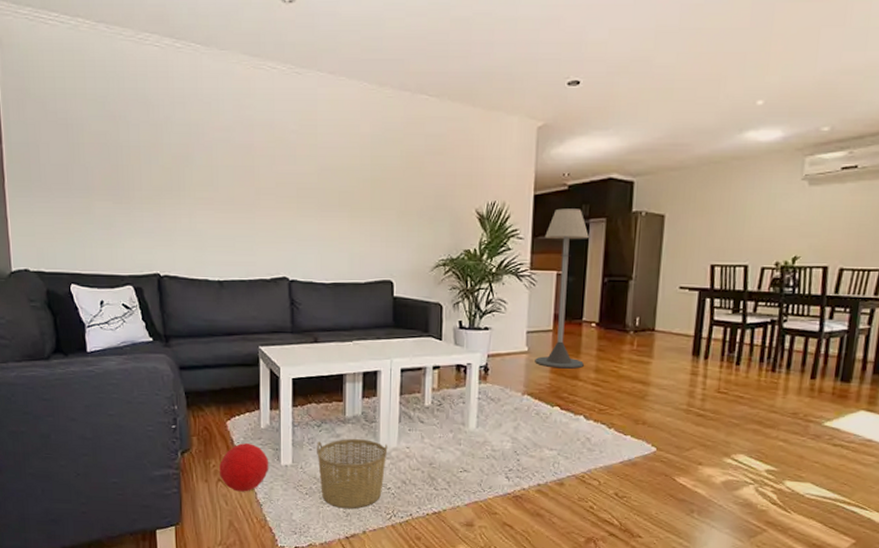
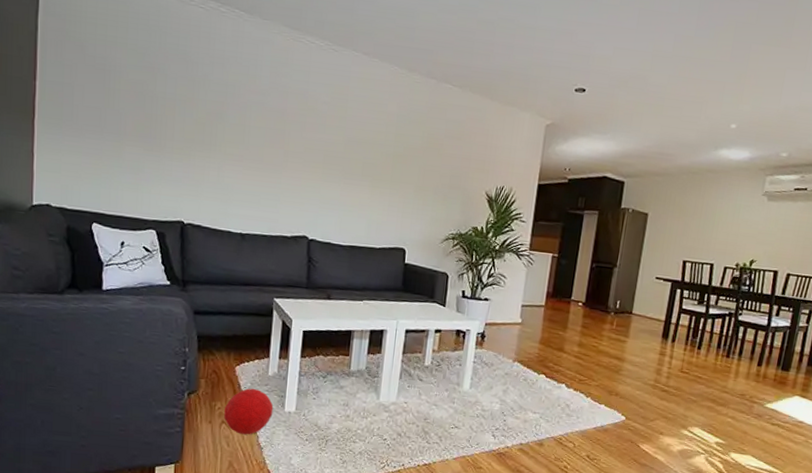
basket: present [317,438,388,509] -> none [320,390,387,457]
floor lamp: present [535,208,589,369] -> none [526,198,583,342]

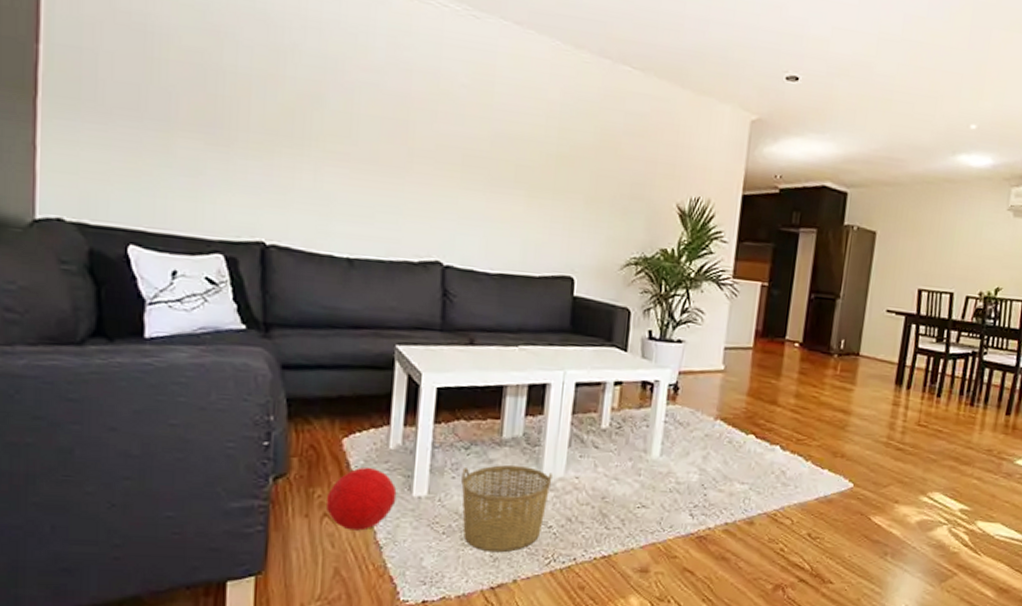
basket: none [320,390,387,457] -> present [461,464,553,553]

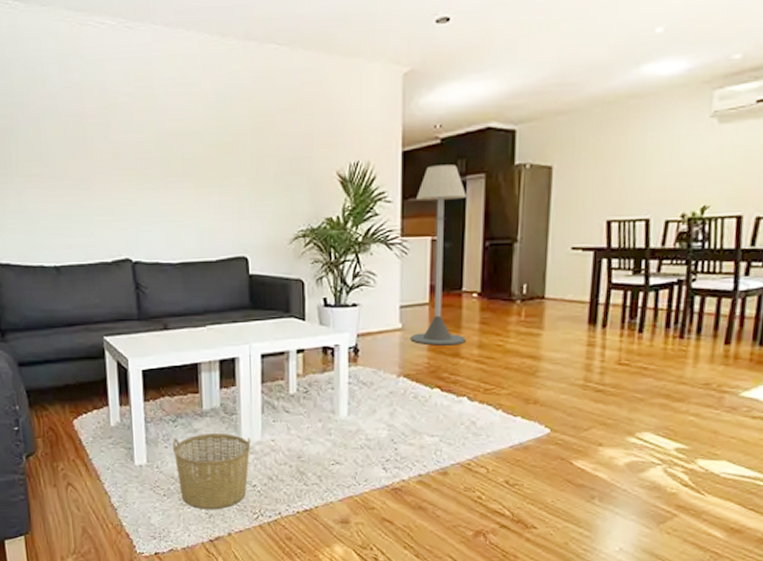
ball: present [326,466,397,531] -> none [68,442,123,496]
floor lamp: none [731,213,798,393] -> present [410,164,466,346]

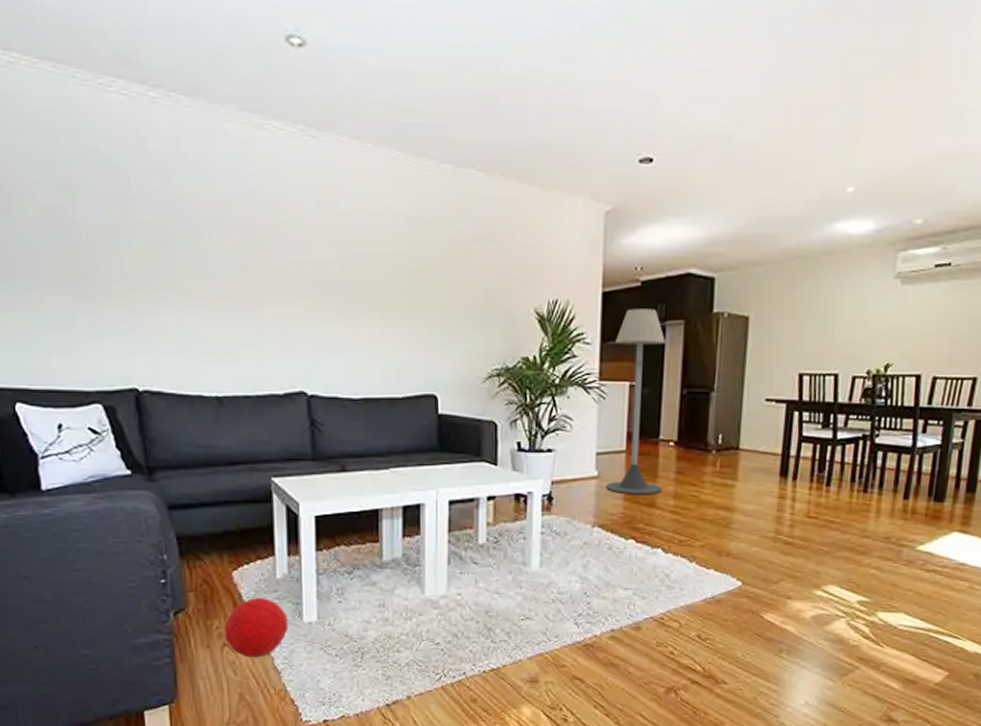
ball: none [68,442,123,496] -> present [225,597,289,658]
basket: present [173,432,251,510] -> none [348,585,435,671]

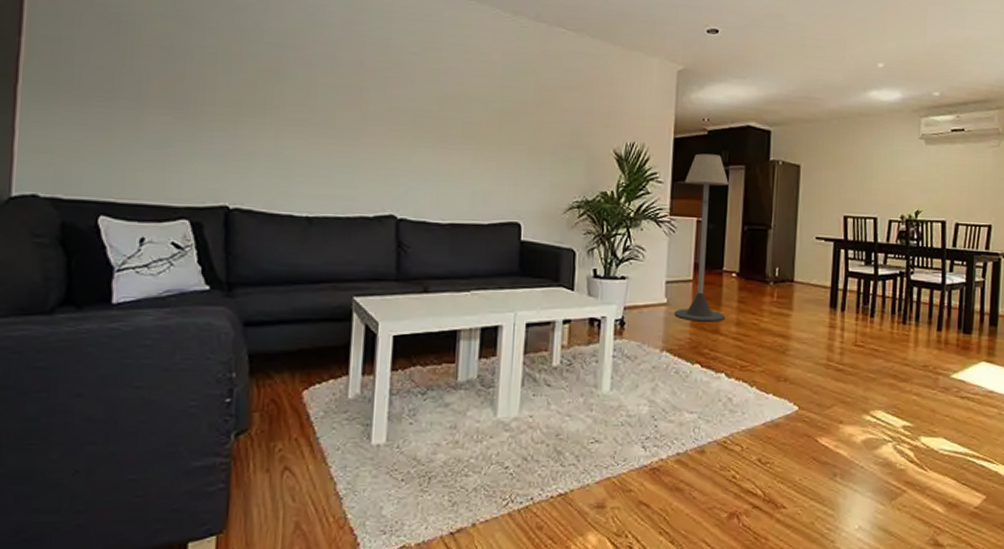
ball: present [225,597,289,658] -> none [287,417,356,483]

